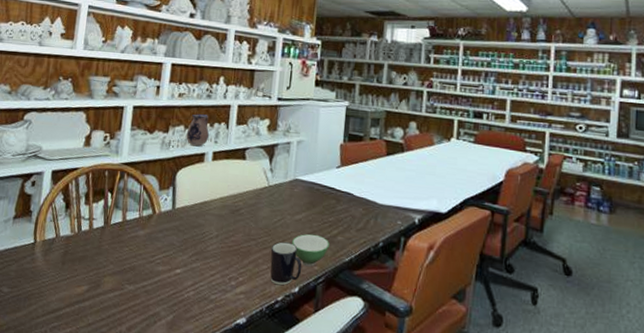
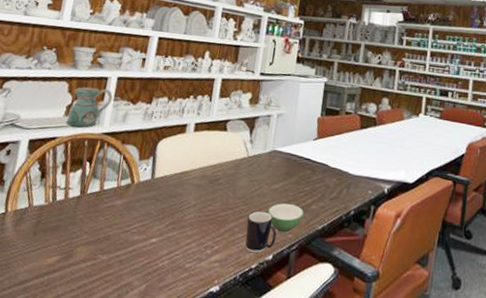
ceramic pitcher: none [86,117,129,158] -> present [66,87,113,128]
ceramic pitcher: present [186,114,209,147] -> none [169,86,193,118]

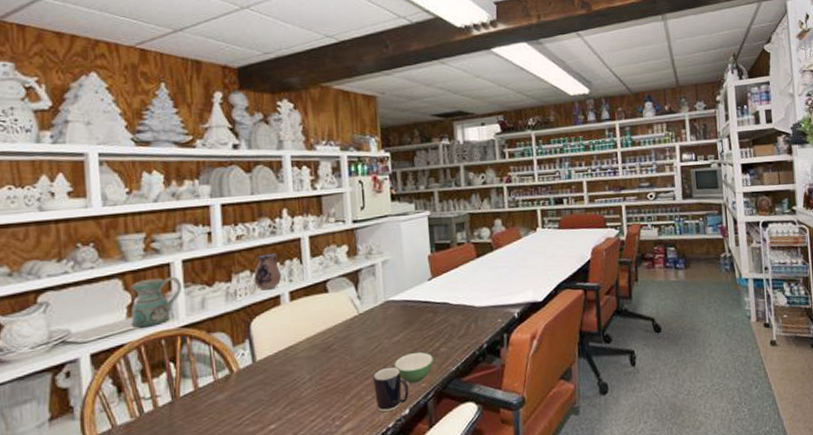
ceramic pitcher: none [169,86,193,118] -> present [254,253,281,291]

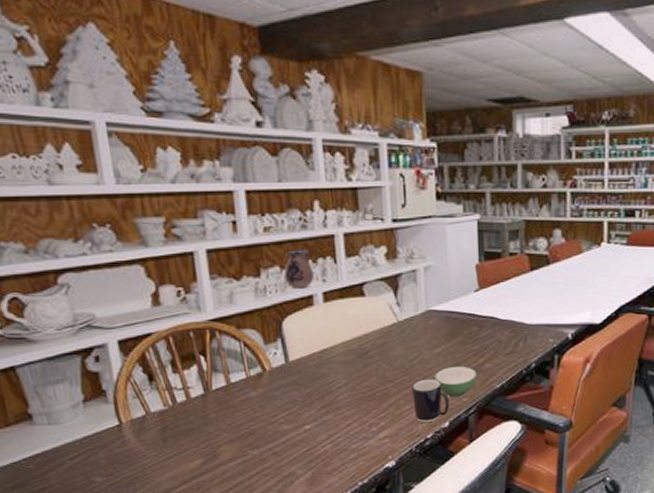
ceramic pitcher: present [131,276,182,328] -> none [154,266,208,318]

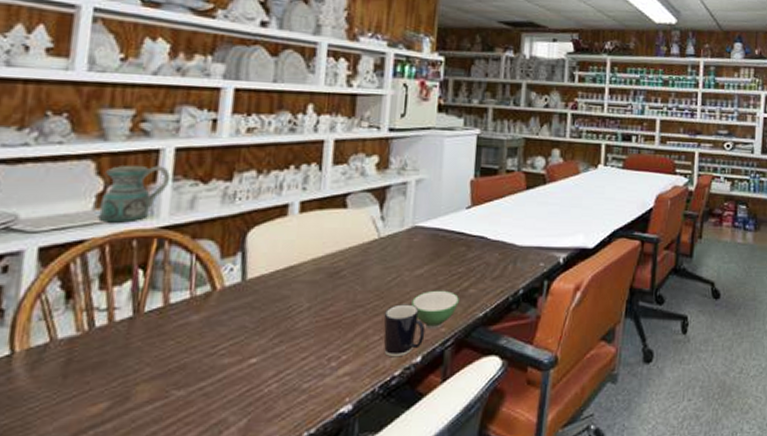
ceramic pitcher: none [154,266,208,318] -> present [98,165,170,223]
ceramic pitcher: present [284,250,313,289] -> none [260,154,294,196]

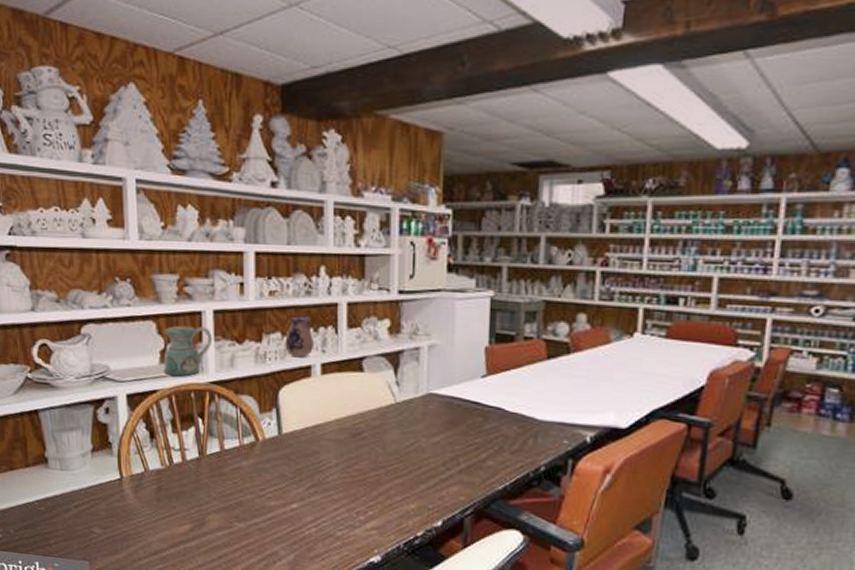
ceramic pitcher: none [260,154,294,196] -> present [285,316,313,358]
mug: present [383,304,425,358] -> none [404,469,445,520]
bowl: present [412,290,460,330] -> none [430,458,478,498]

